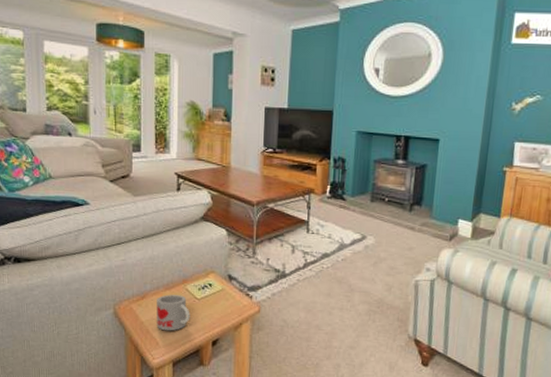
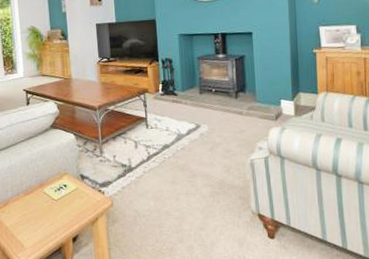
mug: present [157,294,190,331] -> none [18,198,50,233]

